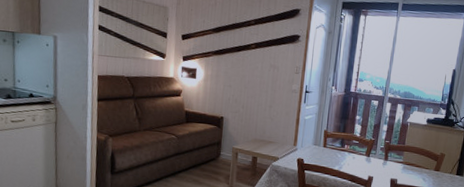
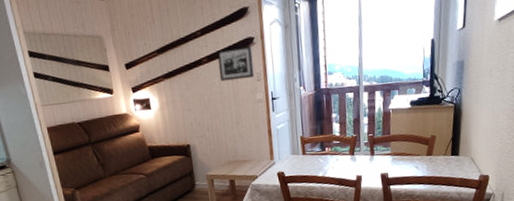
picture frame: none [263,40,297,70] -> present [217,46,255,81]

